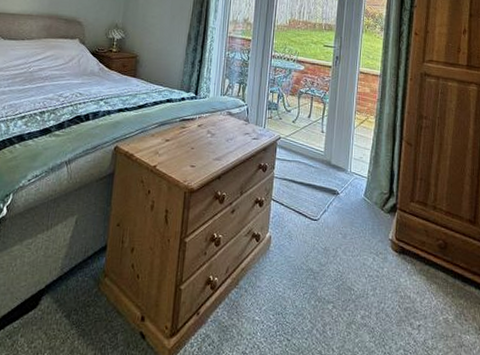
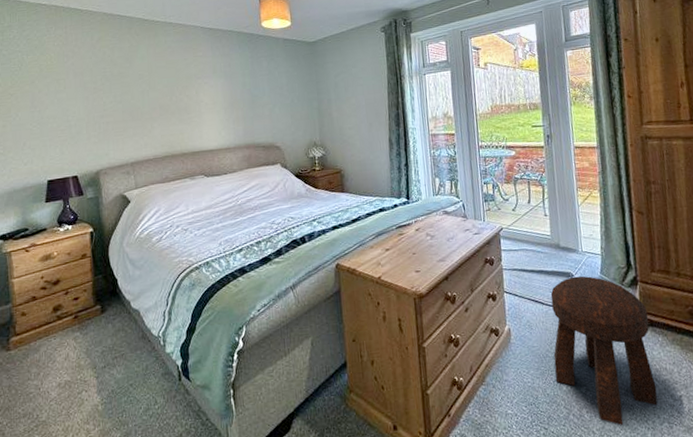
stool: none [305,194,401,346] -> present [550,276,658,425]

